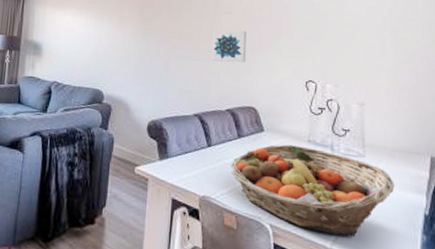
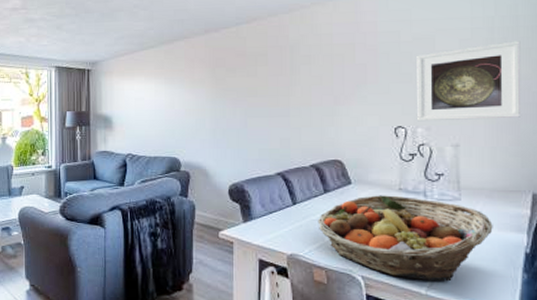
wall art: present [211,30,246,63] -> none [291,80,328,116]
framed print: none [327,12,421,83] -> present [417,41,521,122]

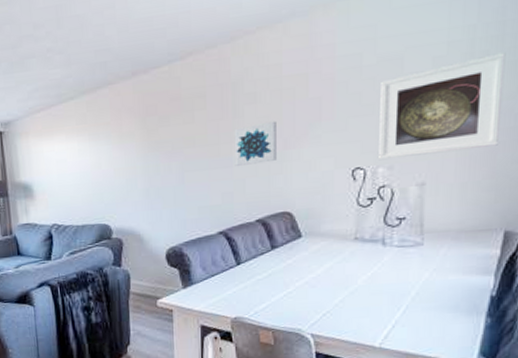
wall art: none [291,80,328,116] -> present [234,120,277,166]
fruit basket: present [317,195,493,282] -> none [264,245,458,333]

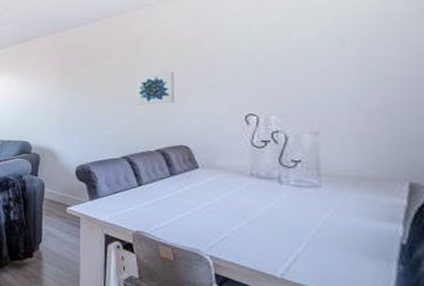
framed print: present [379,52,506,160] -> none [269,26,394,110]

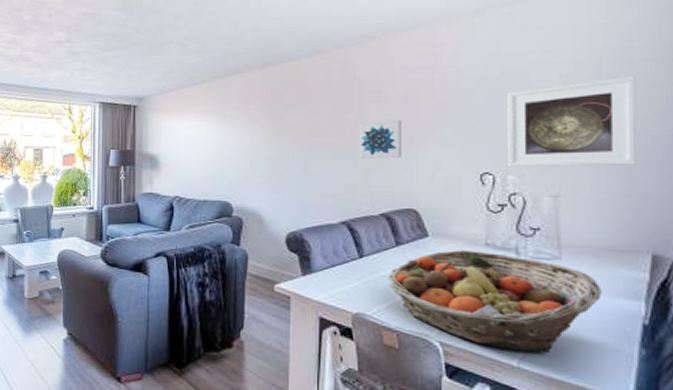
fruit basket: none [163,179,361,268] -> present [388,250,602,354]
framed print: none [269,26,394,110] -> present [507,76,637,168]

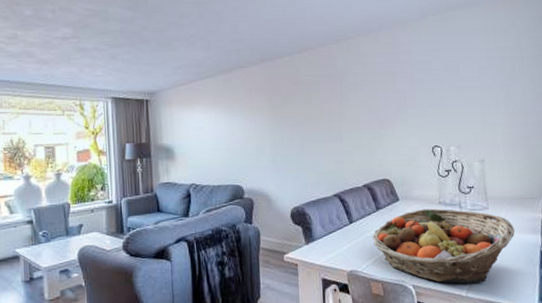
wall art: present [358,119,402,159] -> none [342,105,376,140]
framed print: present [507,76,637,168] -> none [446,68,529,141]

